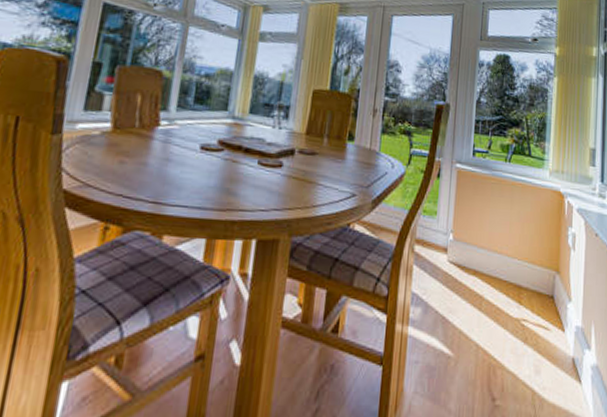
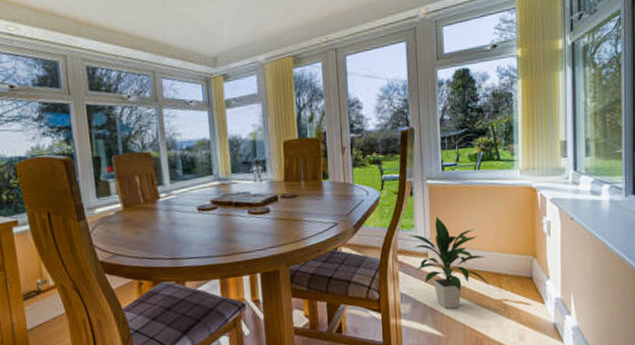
indoor plant: none [429,206,508,322] -> present [408,216,489,309]

